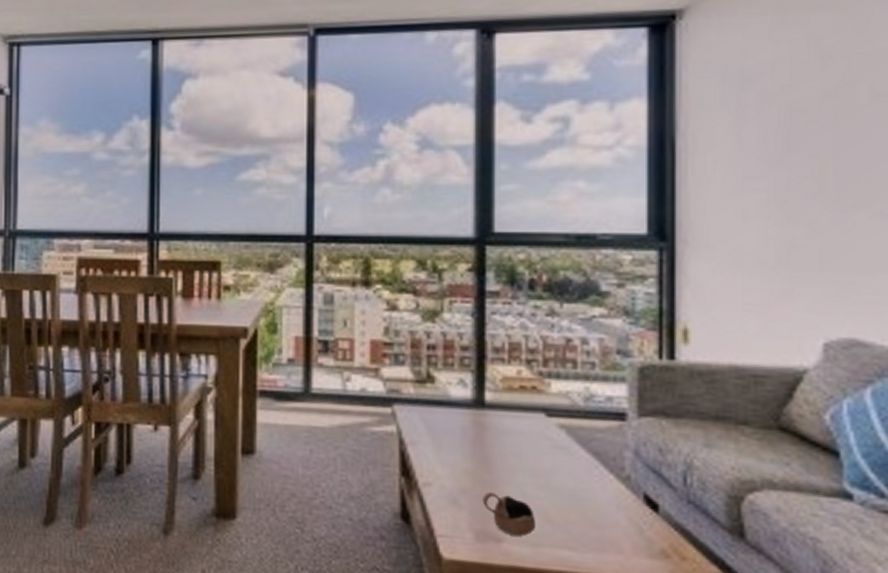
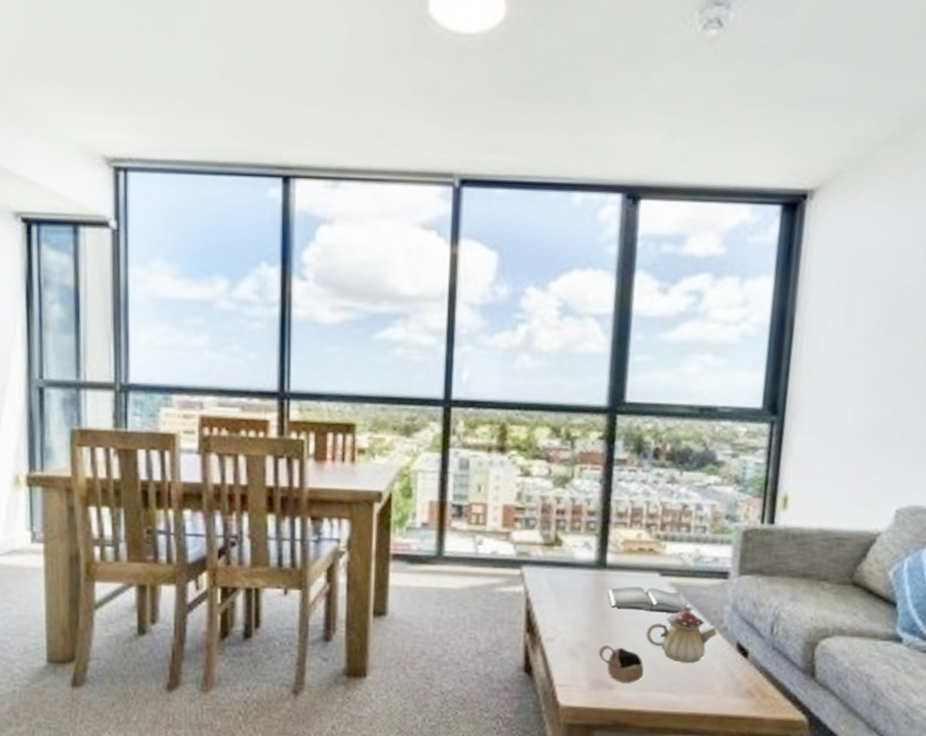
hardback book: none [489,428,586,460] -> present [608,586,692,614]
teapot: none [535,450,619,516] -> present [646,606,718,663]

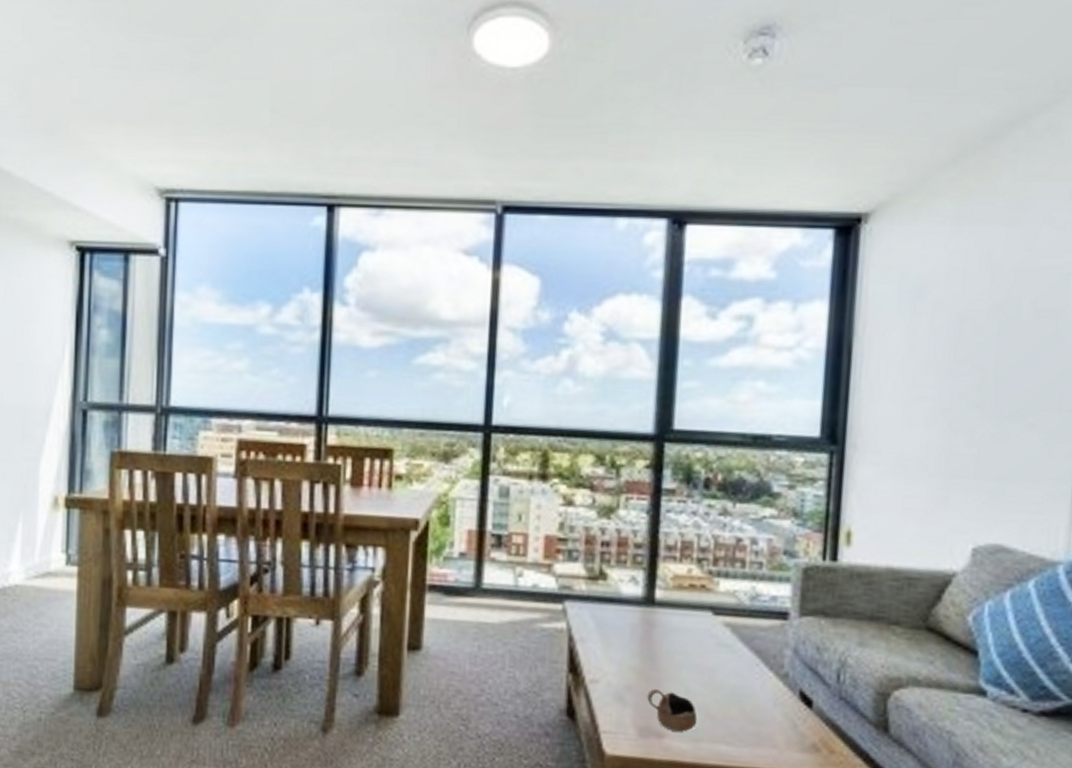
hardback book: present [608,586,692,614] -> none [657,625,749,657]
teapot: present [646,606,718,663] -> none [698,648,778,712]

